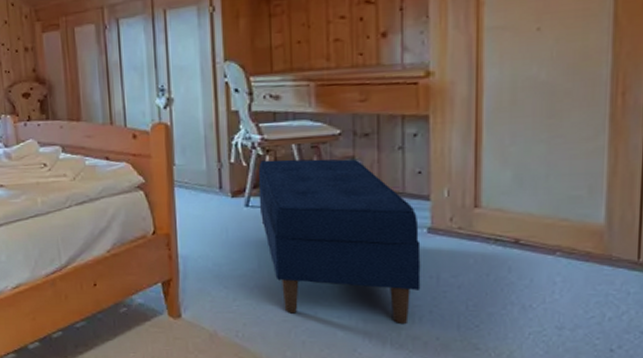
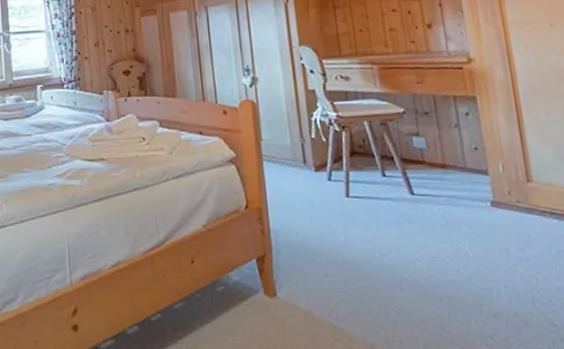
bench: present [258,159,421,323] -> none [336,135,494,299]

